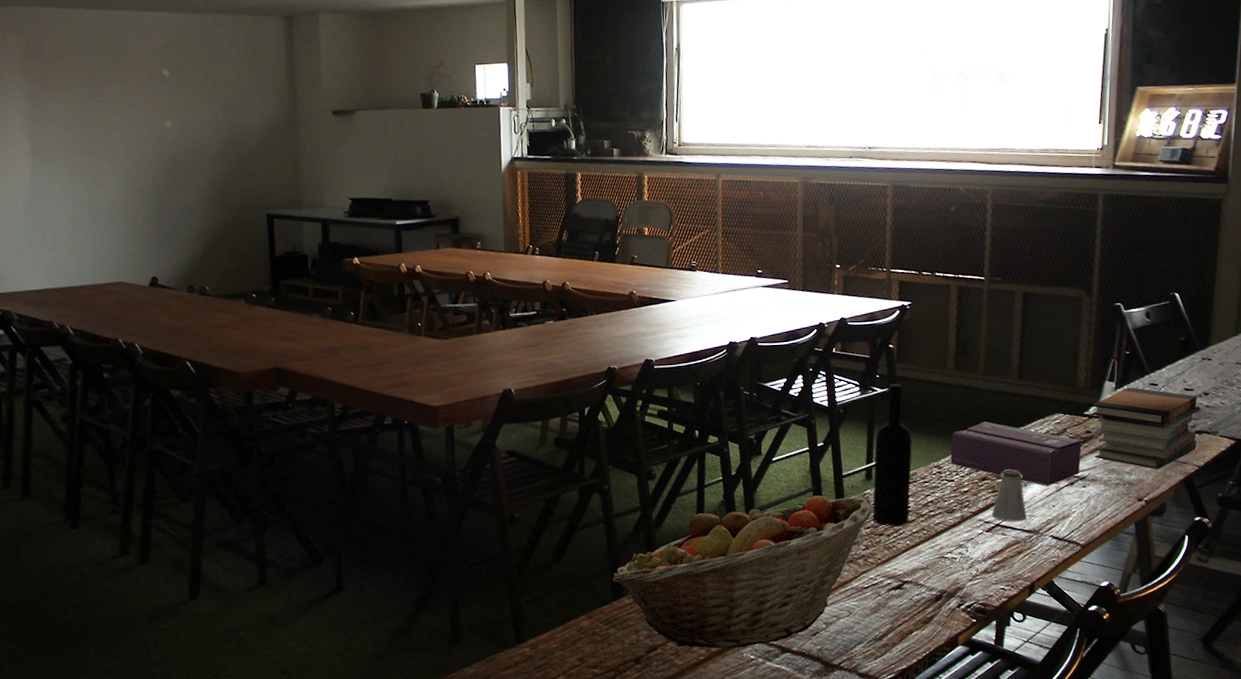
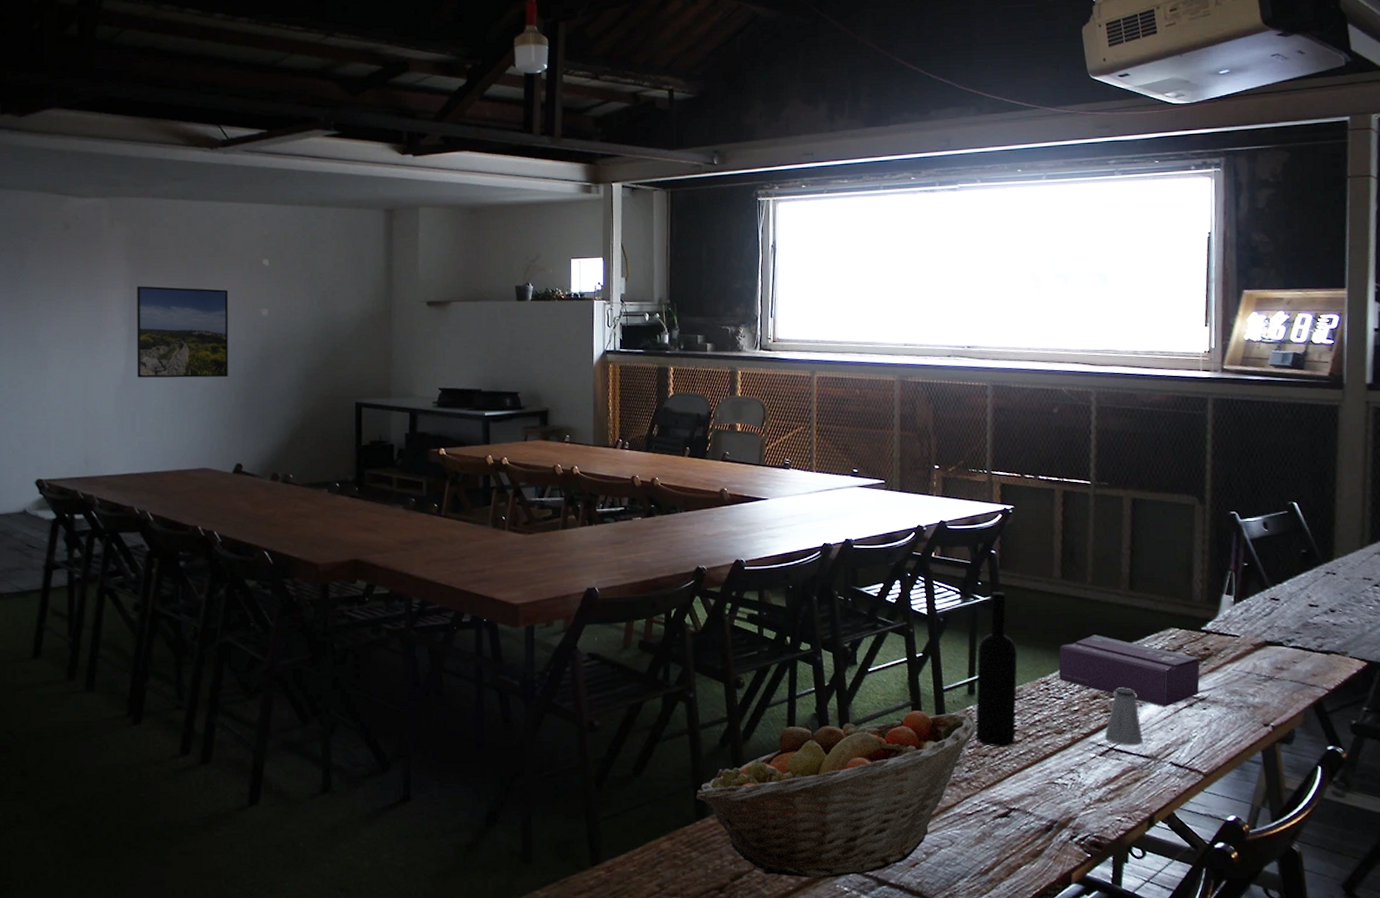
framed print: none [35,99,137,193] -> present [137,286,228,378]
book stack: present [1092,387,1200,470] -> none [1209,601,1327,692]

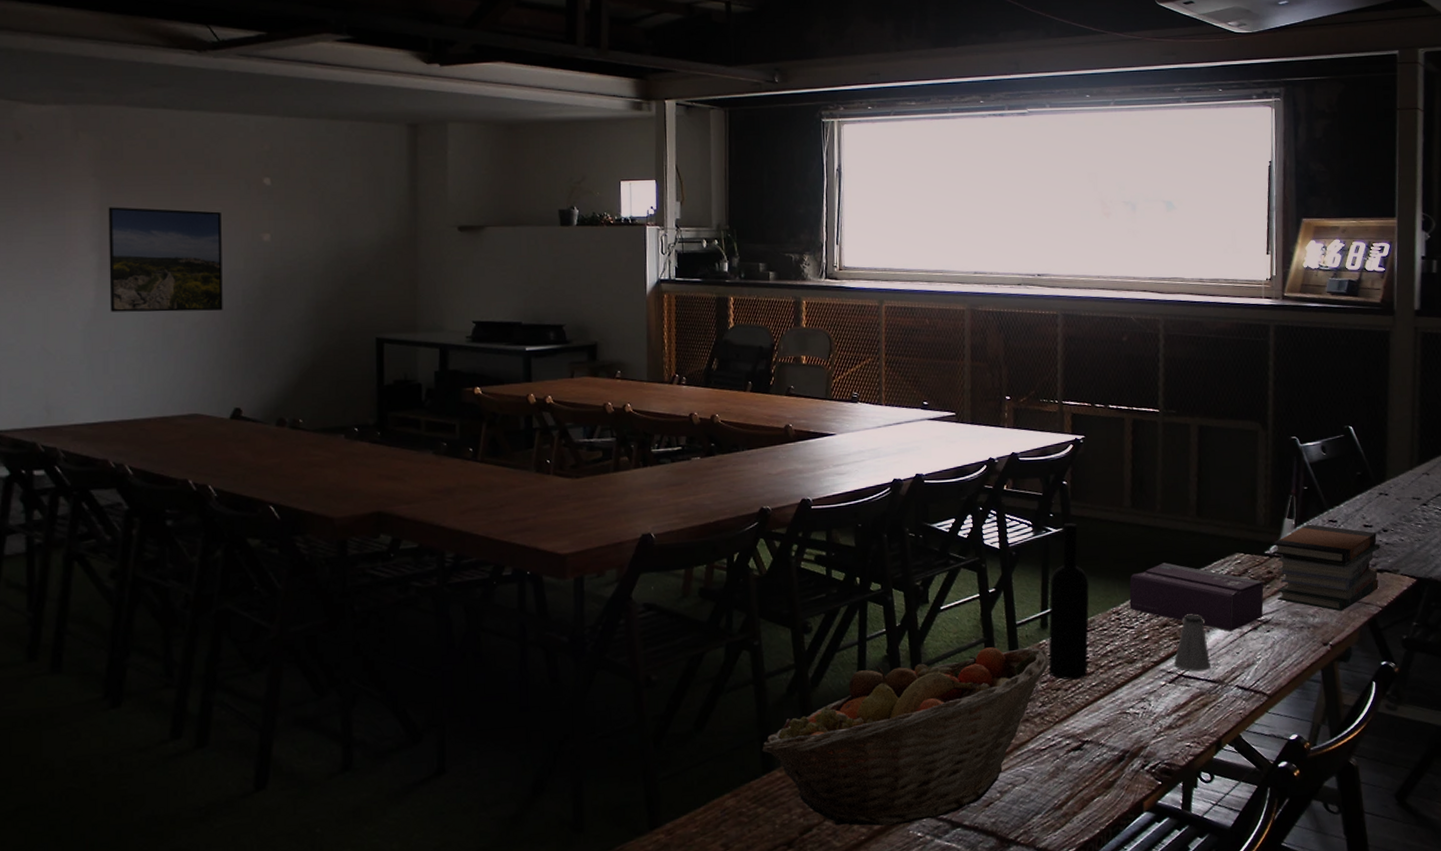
book stack: none [1209,601,1327,692] -> present [1272,524,1380,612]

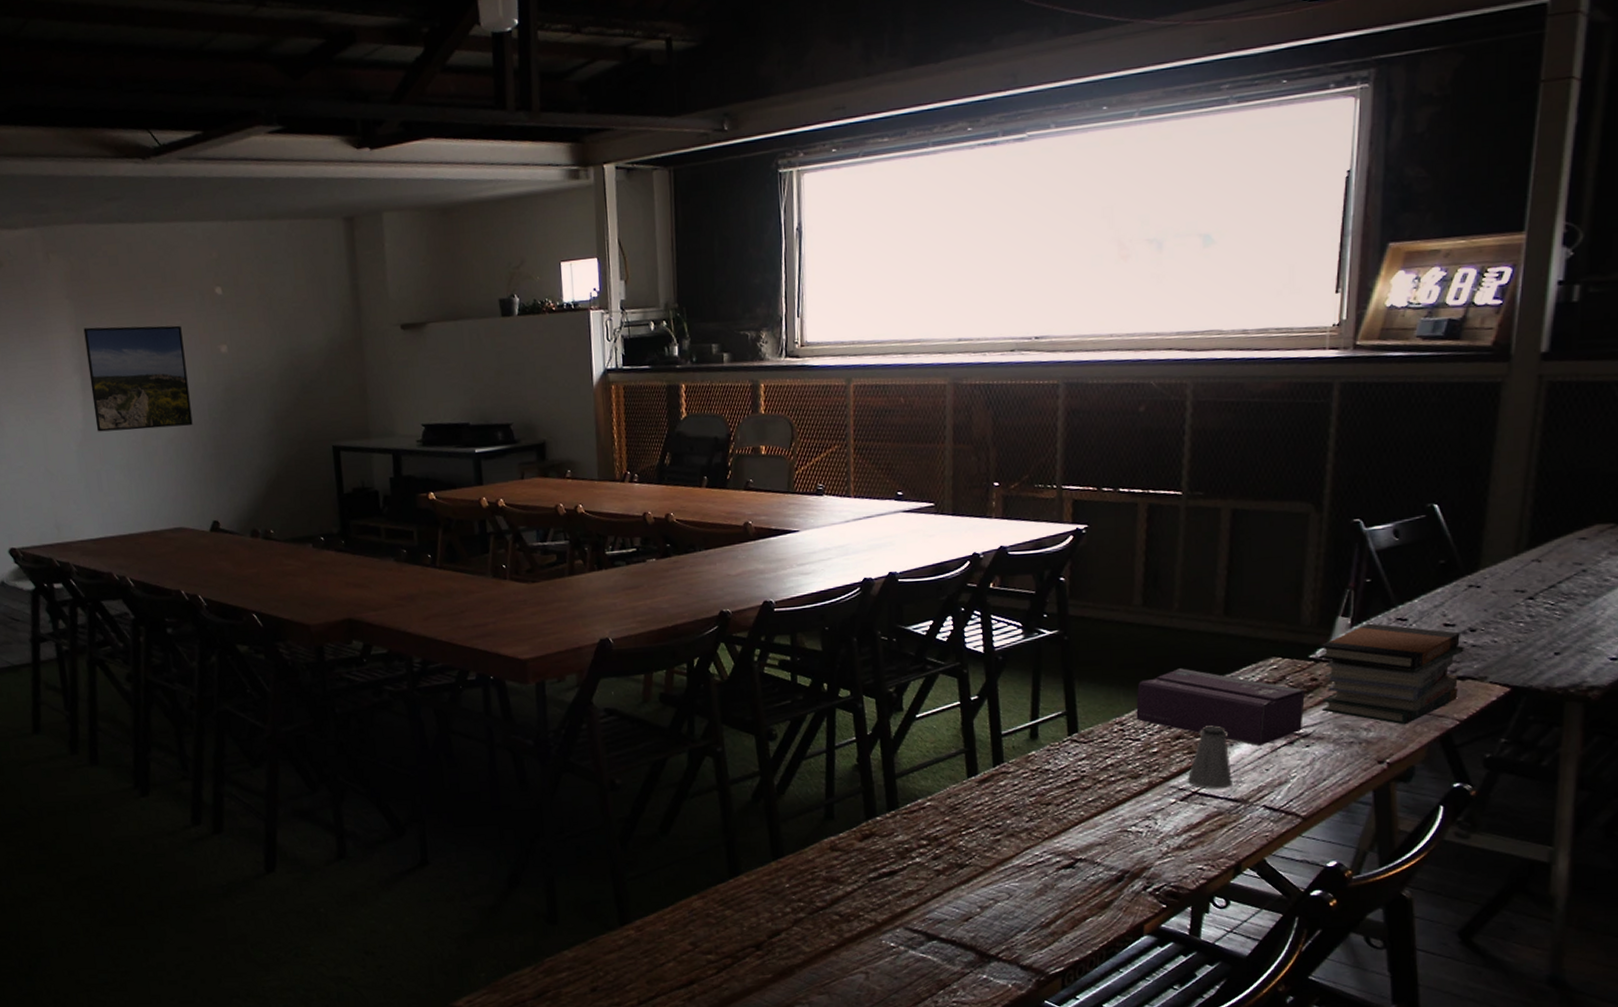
fruit basket: present [762,647,1050,827] -> none [728,758,1040,935]
wine bottle: present [1048,523,1089,680] -> none [1037,624,1088,795]

